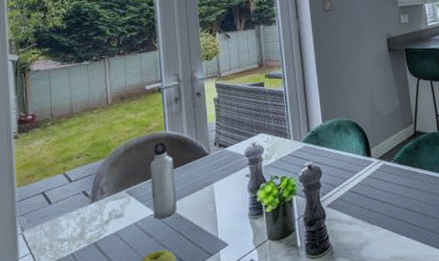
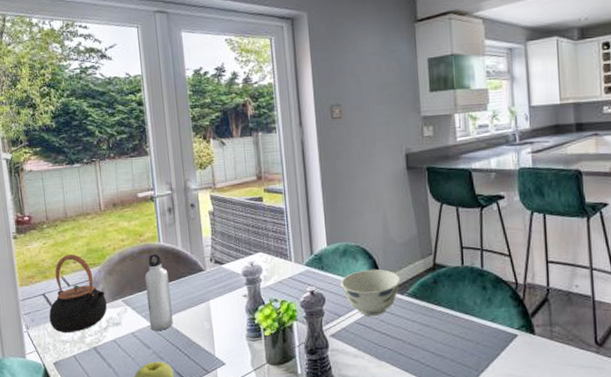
teapot: none [47,149,110,231] -> present [49,254,107,333]
bowl: none [335,140,388,185] -> present [341,269,401,317]

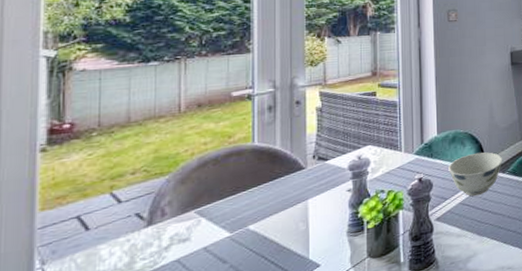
teapot: present [49,254,107,333] -> none [82,164,173,262]
water bottle: present [145,253,173,331] -> none [229,155,260,241]

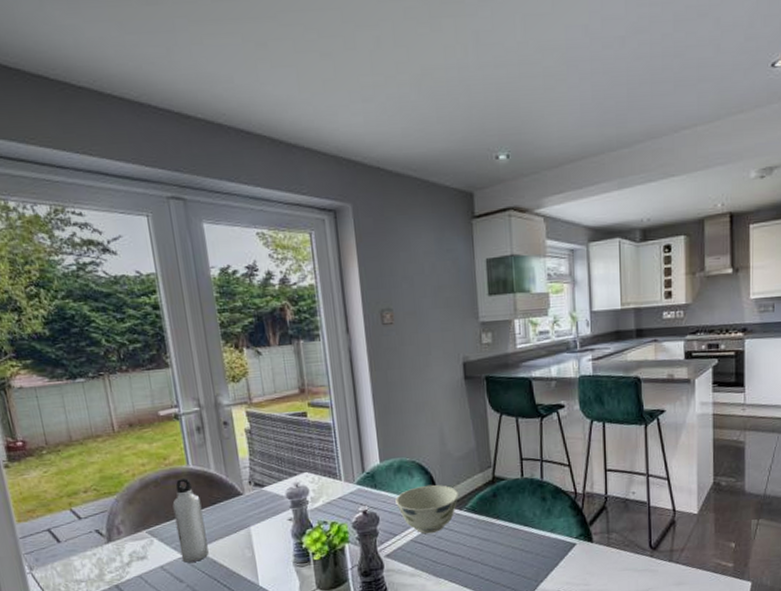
water bottle: none [229,155,260,241] -> present [172,477,209,563]

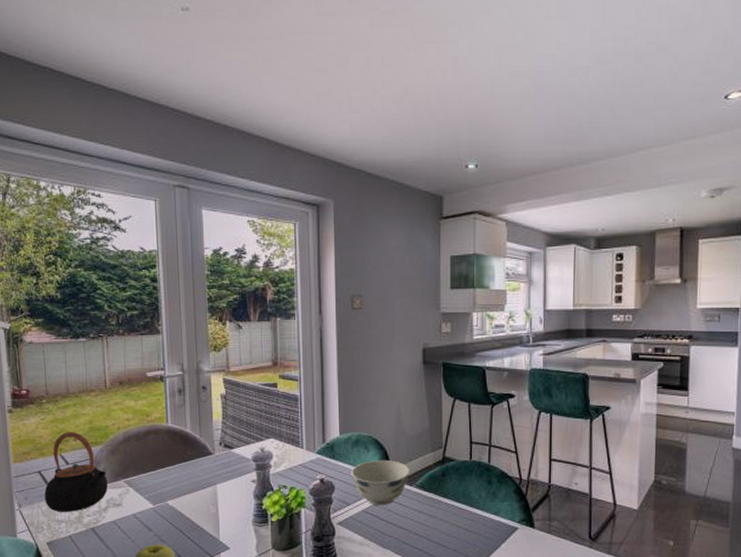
teapot: none [57,483,129,571] -> present [44,432,108,512]
water bottle: present [172,477,209,563] -> none [150,434,177,513]

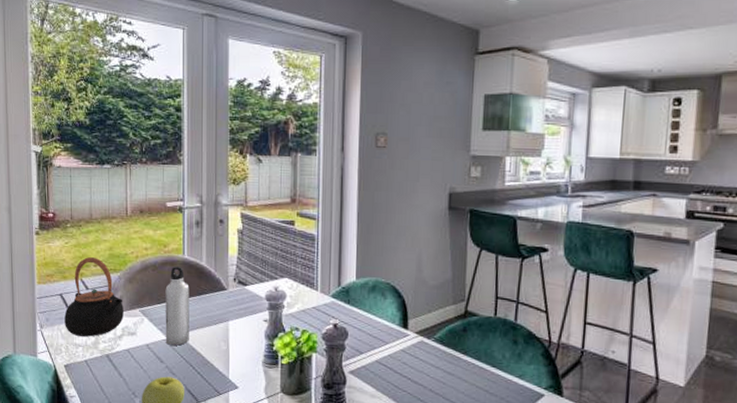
water bottle: none [150,434,177,513] -> present [165,266,189,346]
bowl: present [351,459,411,506] -> none [366,308,429,358]

